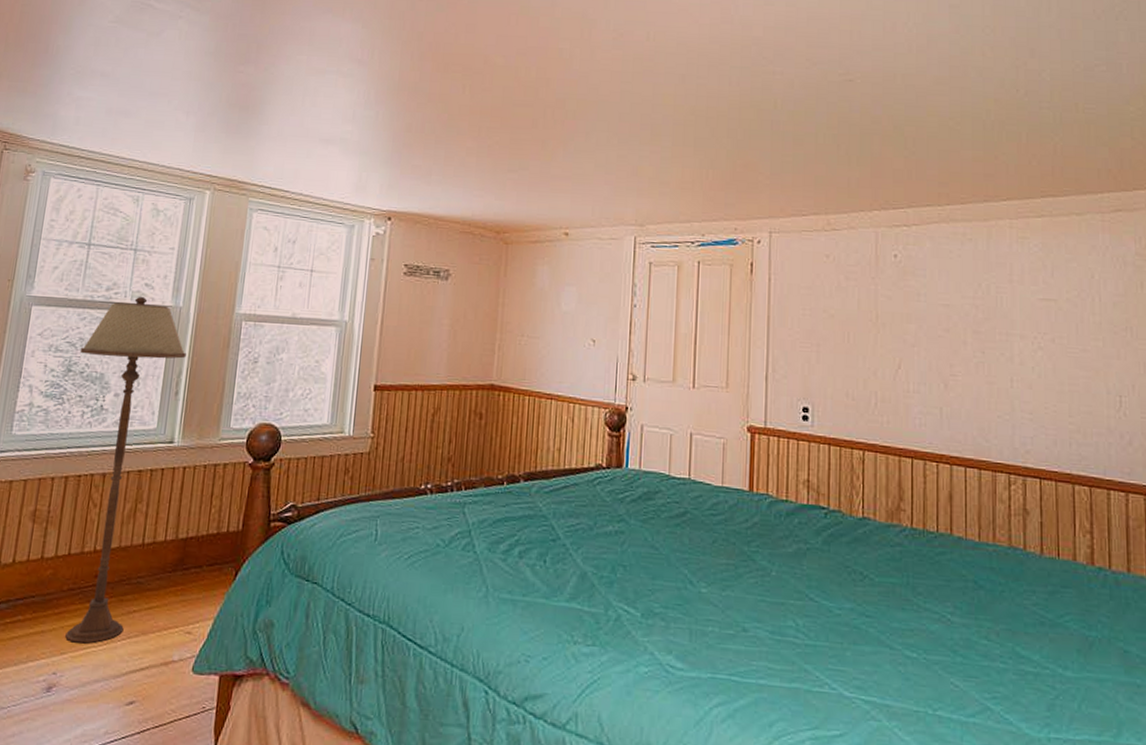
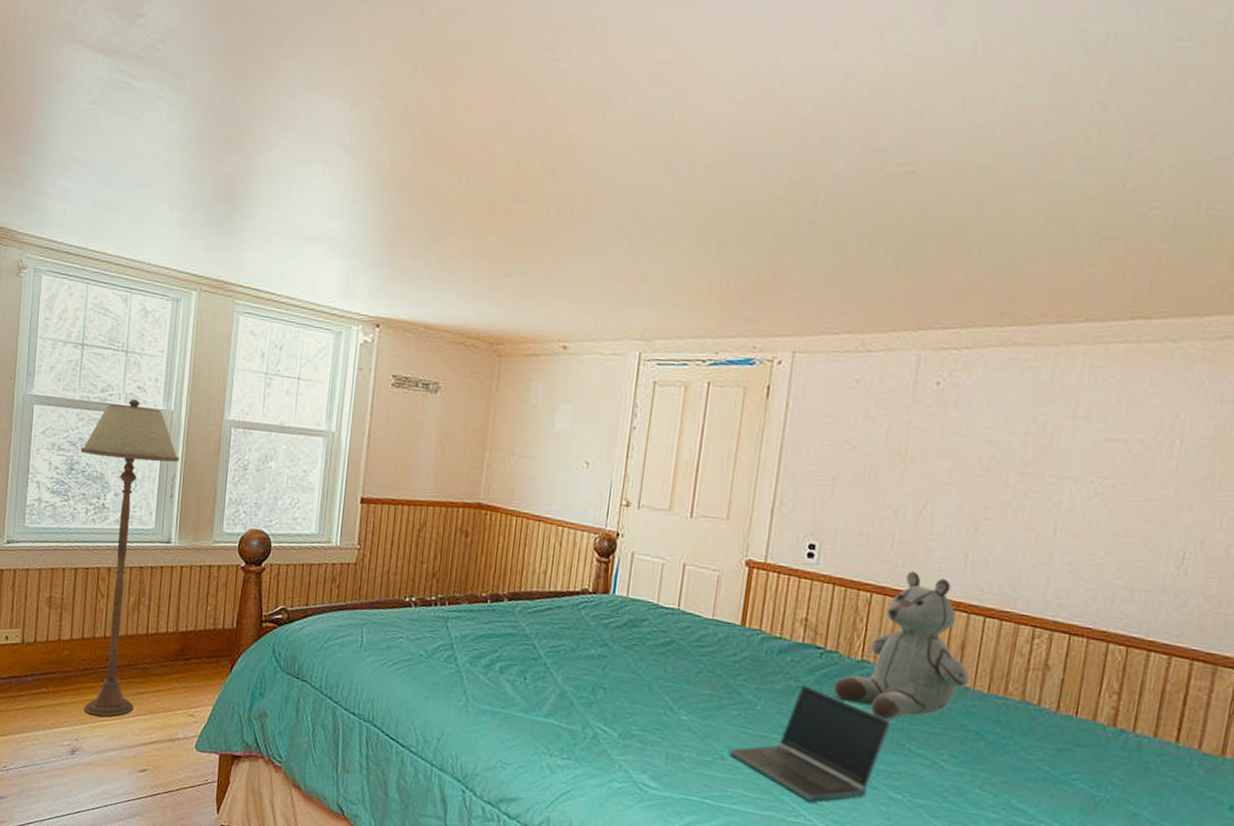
laptop computer: none [750,547,897,669] -> present [728,685,891,802]
stuffed bear: none [841,427,961,576] -> present [833,571,970,720]

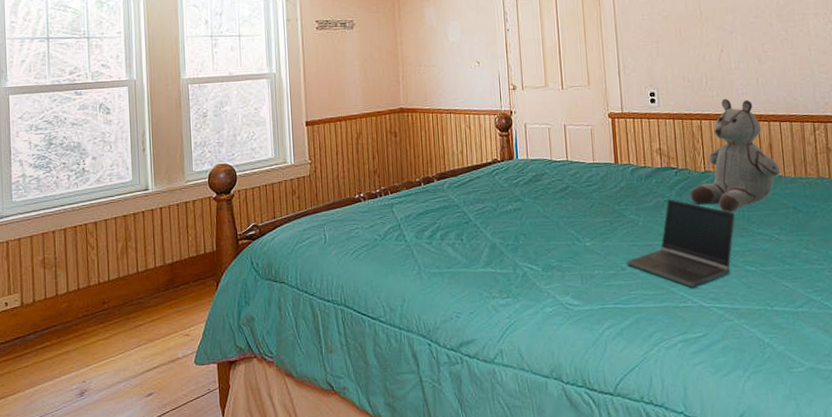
floor lamp: present [80,399,179,718] -> none [56,76,146,357]

